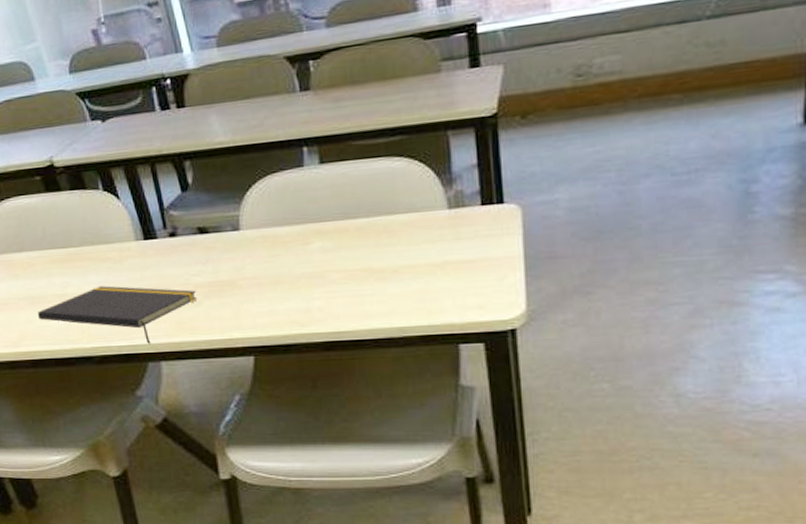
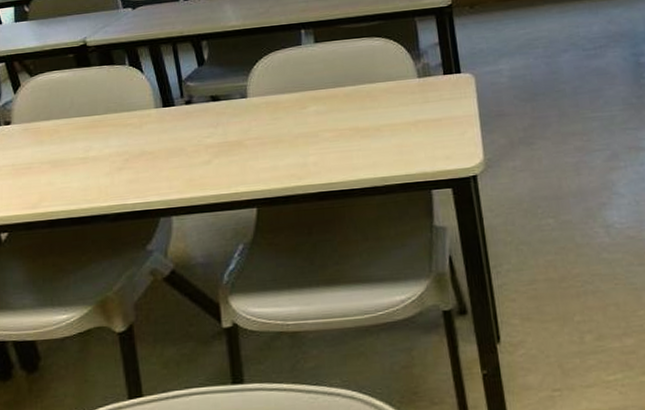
notepad: present [37,286,198,344] -> none [58,148,208,200]

